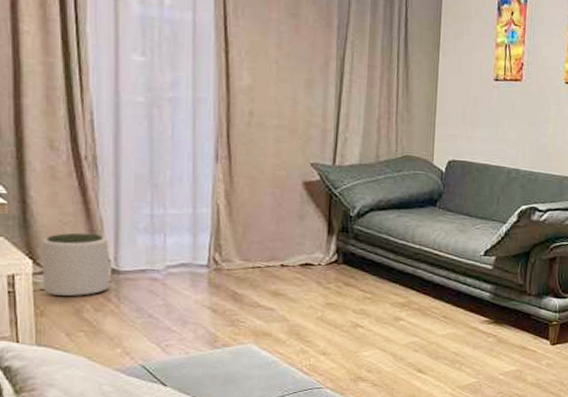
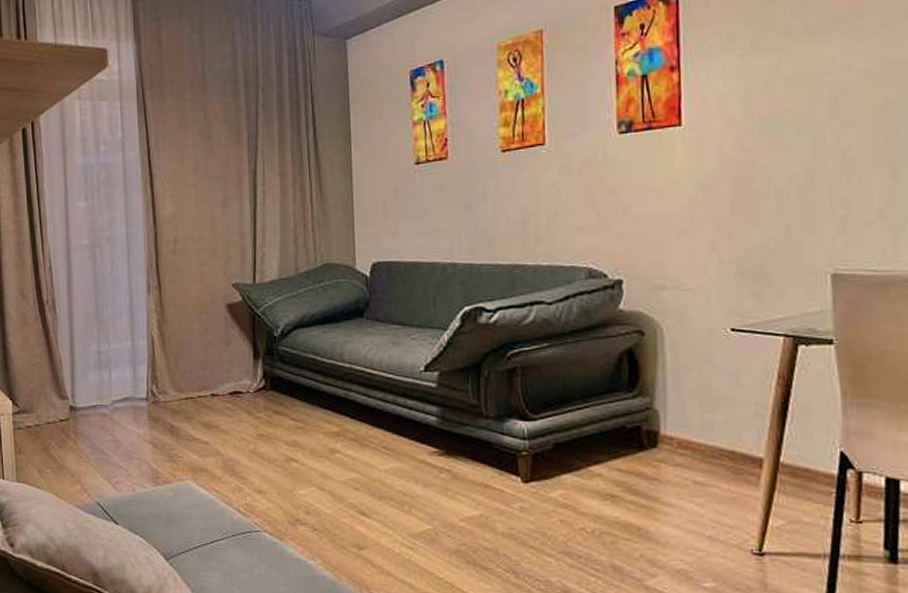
plant pot: present [42,232,110,297] -> none [18,373,69,435]

